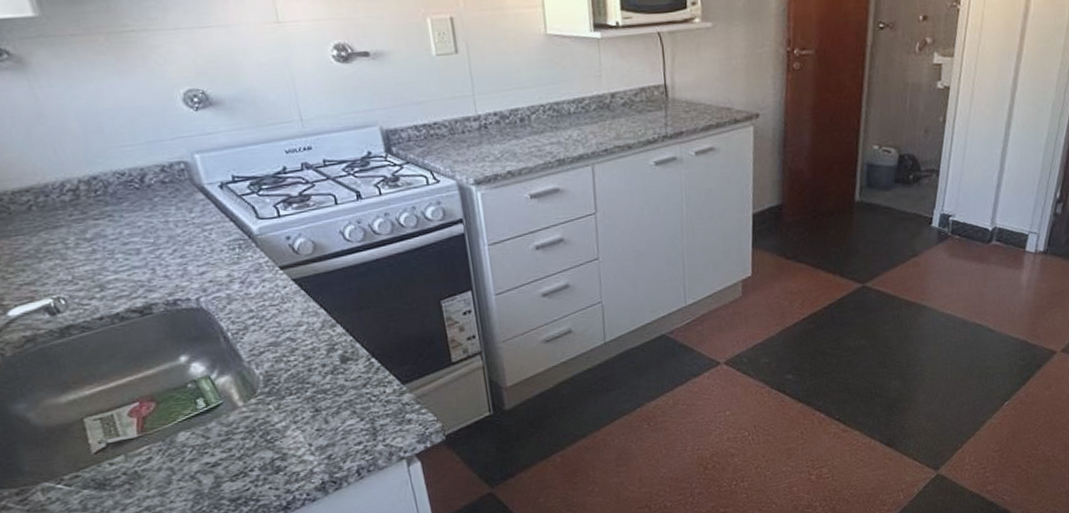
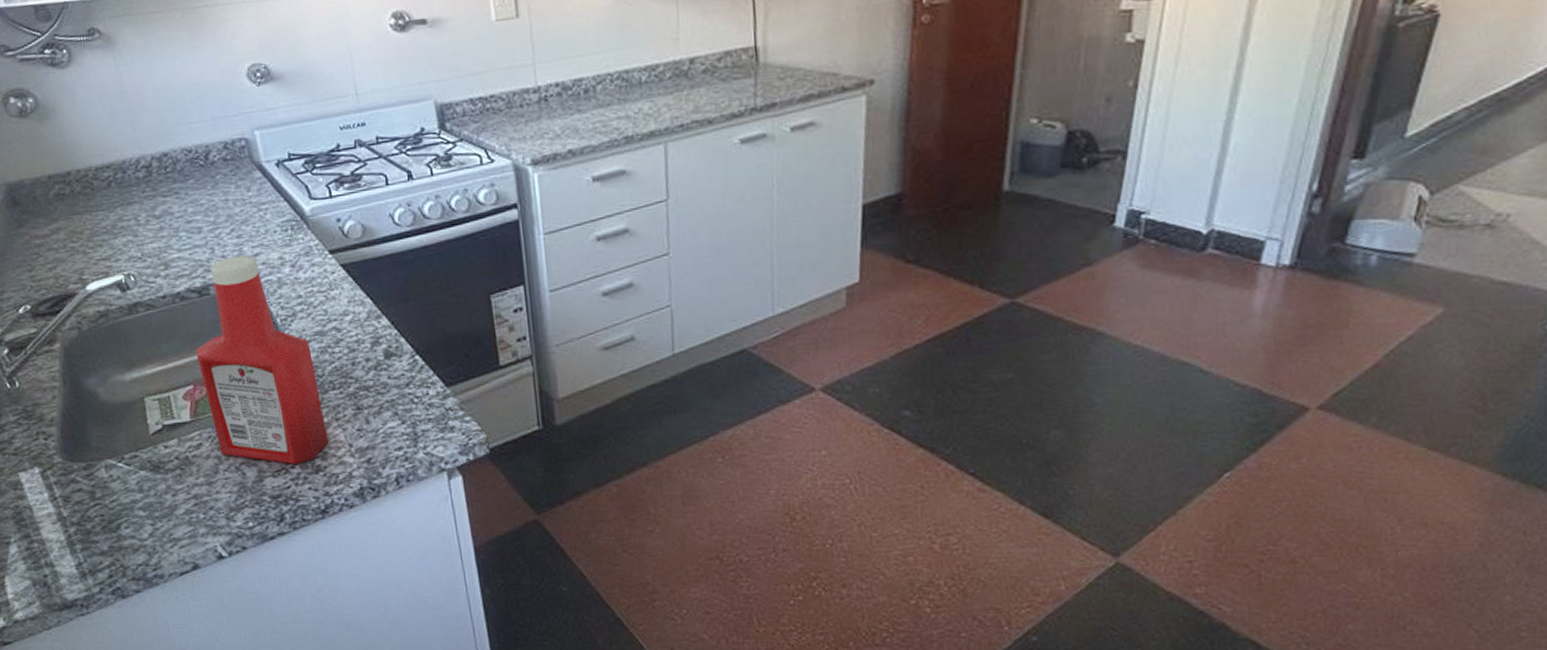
ketchup bottle: none [139,274,288,468] -> present [195,255,329,464]

